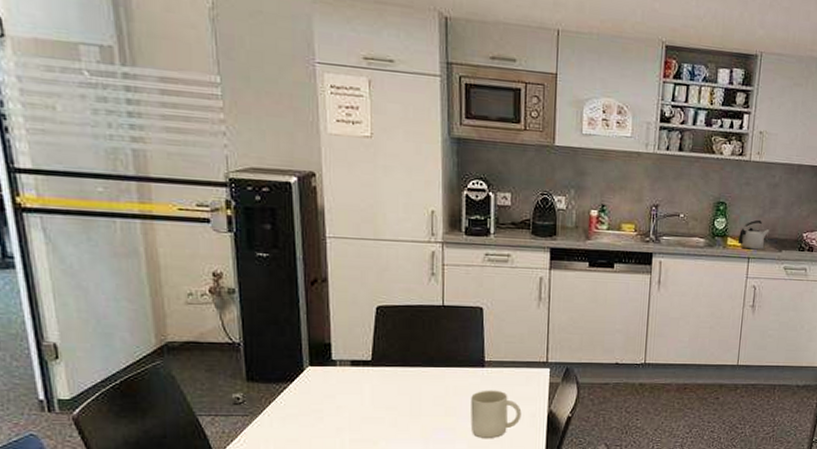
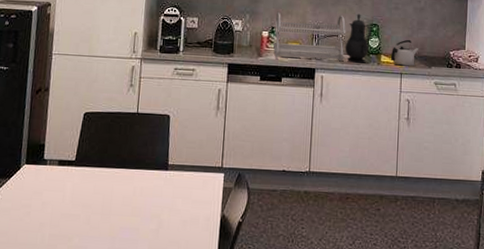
mug: present [470,390,522,438] -> none [152,192,198,240]
dish rack: none [603,186,689,246] -> present [272,11,346,63]
coffeepot: none [687,189,718,247] -> present [344,13,372,63]

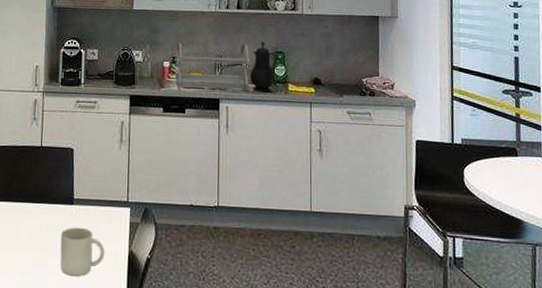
mug: none [152,192,198,240] -> present [60,227,105,276]
kettle: present [390,39,419,67] -> none [298,66,329,95]

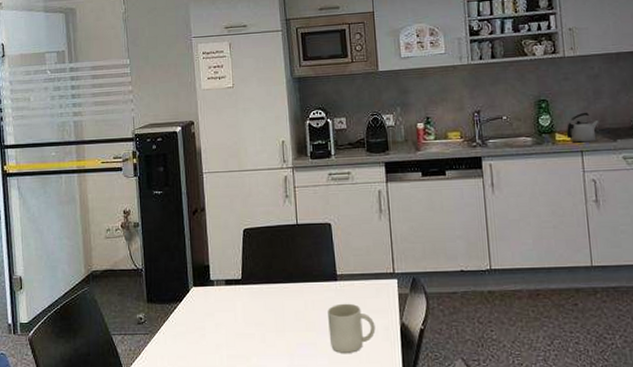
dish rack: present [174,41,250,93] -> none [428,94,513,152]
coffeepot: present [249,41,277,93] -> none [511,90,541,146]
kettle: none [298,66,329,95] -> present [566,112,599,143]

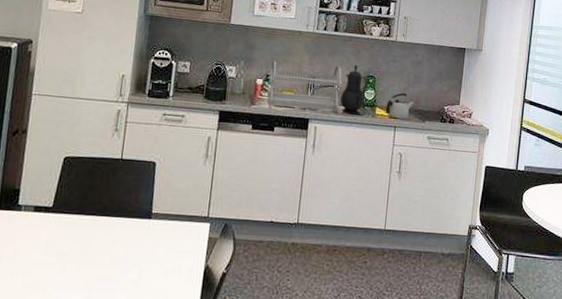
mug: present [328,303,376,353] -> none [132,241,181,291]
dish rack: none [428,94,513,152] -> present [266,59,343,114]
coffeepot: none [511,90,541,146] -> present [340,64,368,115]

